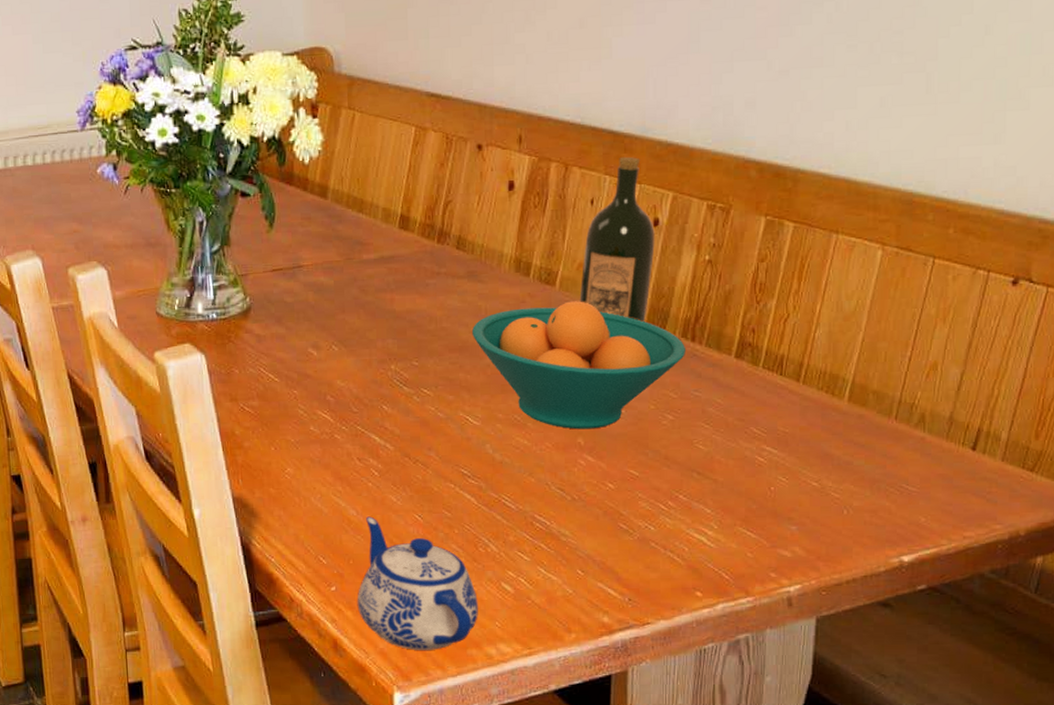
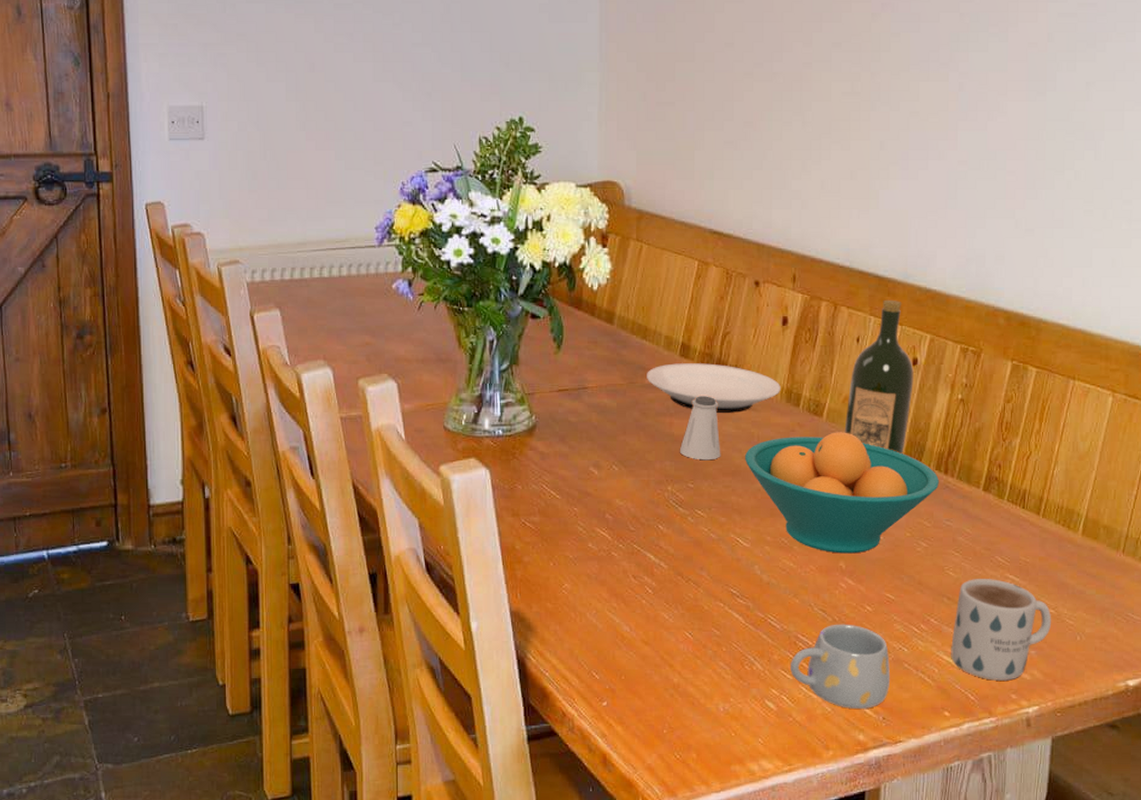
teapot: present [357,516,478,650] -> none [627,633,743,766]
plate: none [364,235,509,286] -> present [647,363,781,413]
saltshaker: none [403,269,447,337] -> present [680,396,721,461]
mug: none [527,502,635,590] -> present [791,624,890,709]
mug: none [702,451,815,559] -> present [951,579,1052,681]

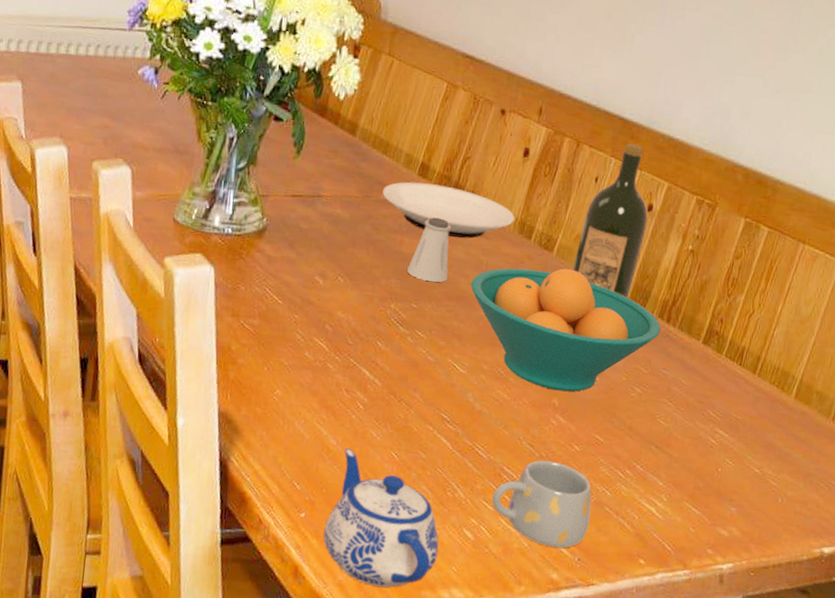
teapot: none [627,633,743,766] -> present [323,447,439,588]
mug: present [951,579,1052,681] -> none [652,430,756,535]

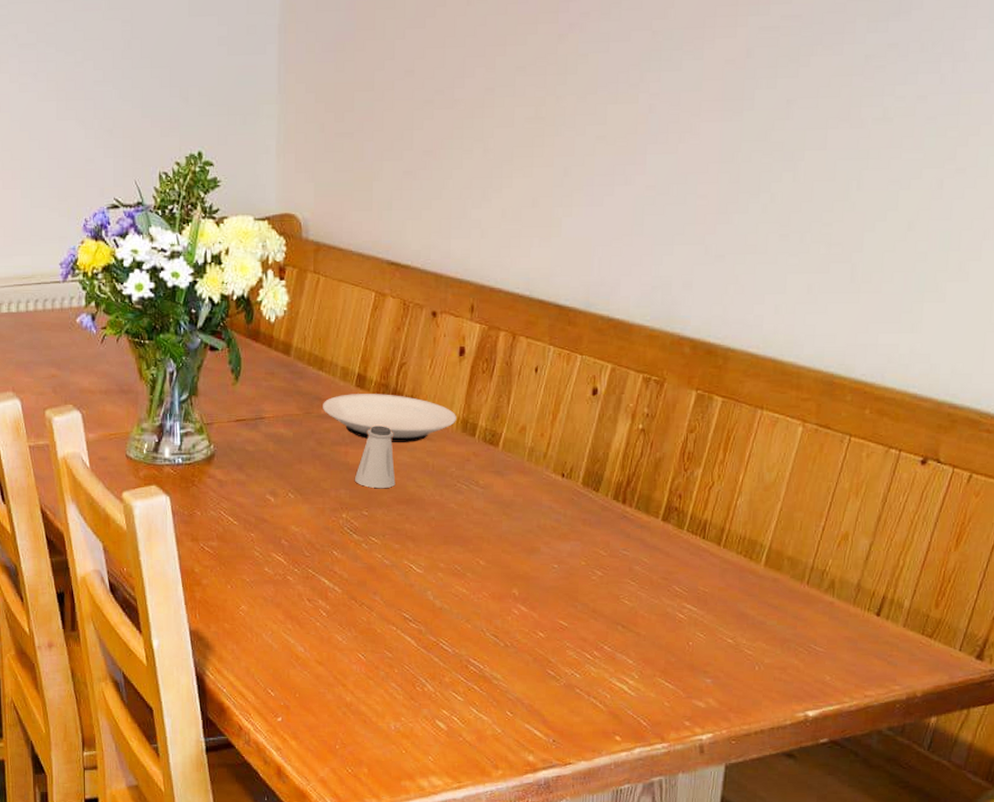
teapot: present [323,447,439,588] -> none [301,653,413,780]
fruit bowl: present [471,268,661,392] -> none [420,461,618,581]
mug: present [492,460,592,548] -> none [461,649,561,731]
wine bottle: present [572,142,648,298] -> none [520,329,593,483]

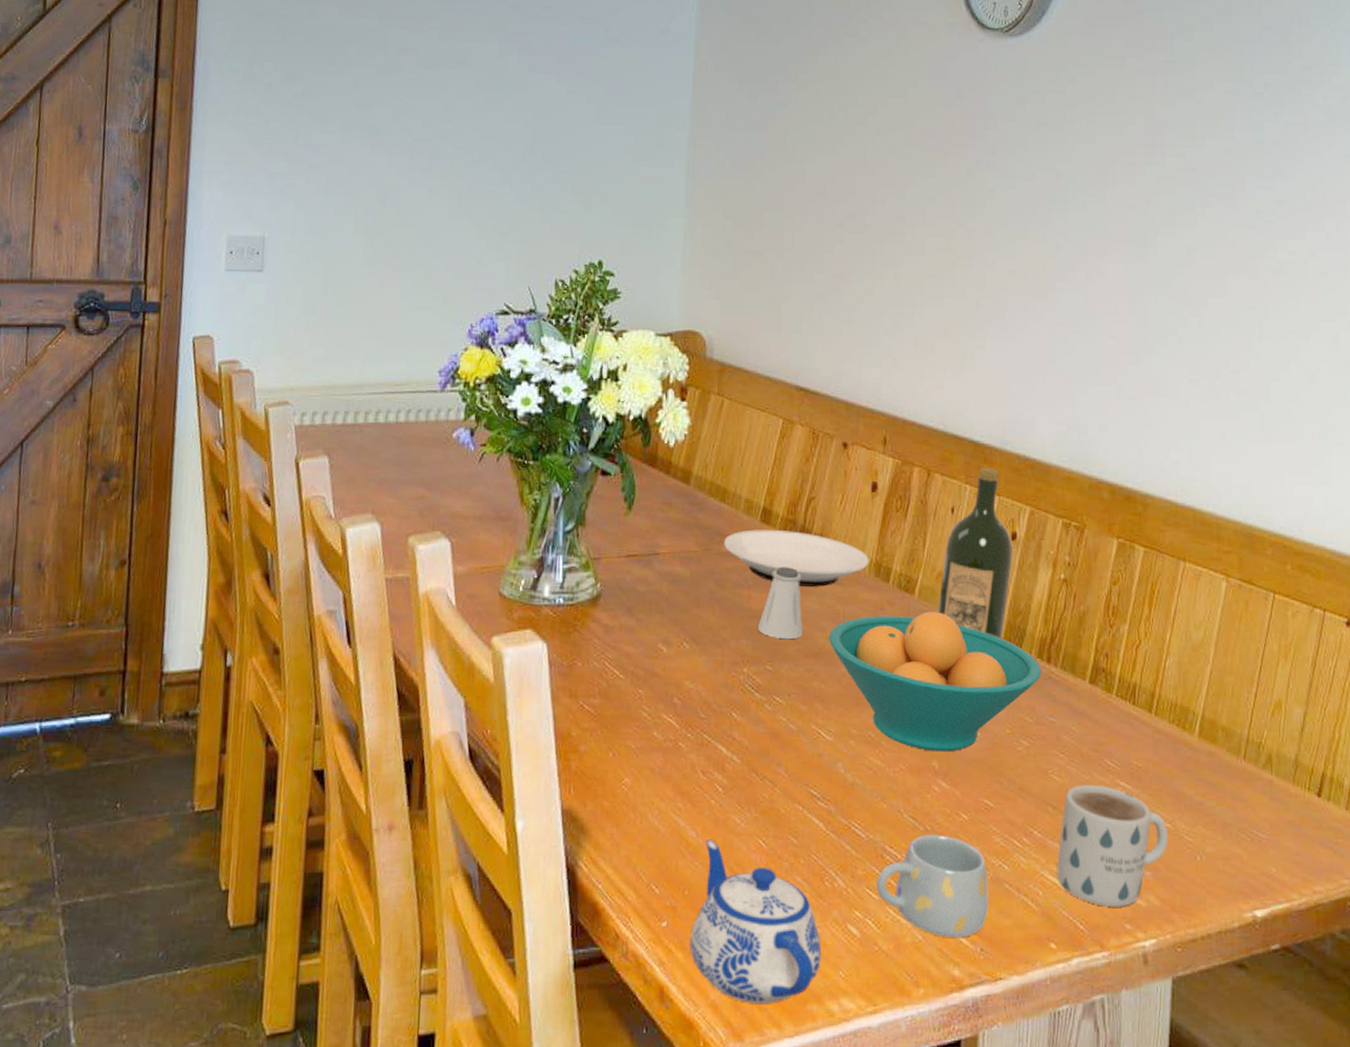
teapot: none [301,653,413,780] -> present [689,839,821,1004]
fruit bowl: none [420,461,618,581] -> present [829,612,1042,752]
mug: none [461,649,561,731] -> present [877,834,988,937]
wine bottle: none [520,329,593,483] -> present [938,467,1013,638]
mug: none [624,608,730,708] -> present [1057,785,1169,907]

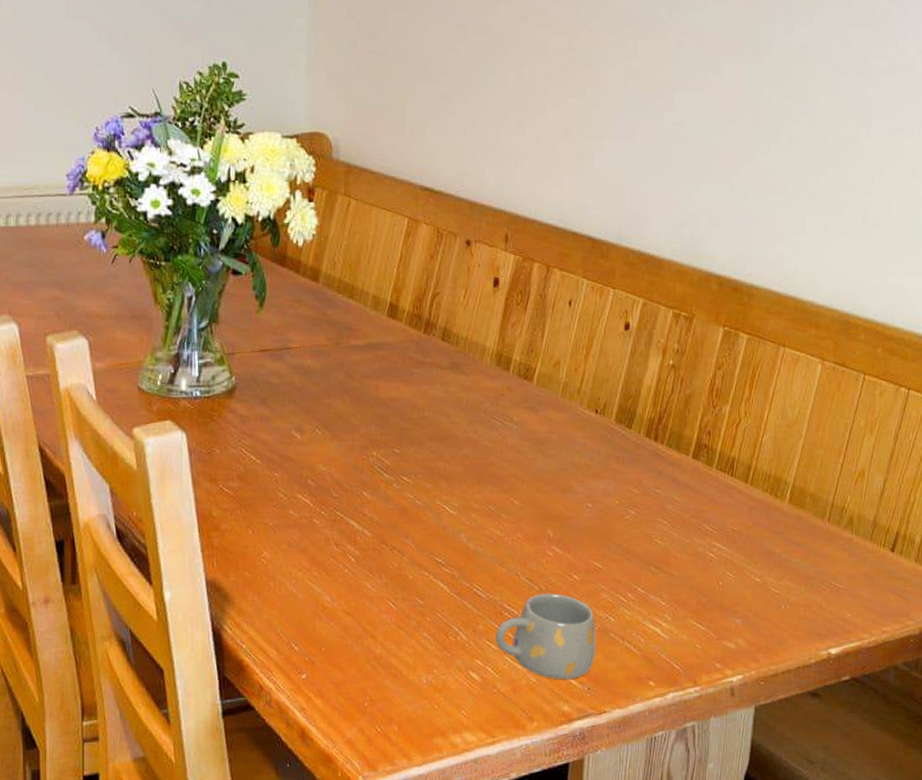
teapot: present [689,839,821,1004] -> none [327,603,446,739]
plate: present [724,529,869,587] -> none [353,324,491,376]
saltshaker: present [758,566,803,640] -> none [386,358,429,425]
fruit bowl: present [829,612,1042,752] -> none [453,397,650,522]
wine bottle: present [938,467,1013,638] -> none [554,262,626,420]
mug: present [1057,785,1169,907] -> none [657,547,758,650]

